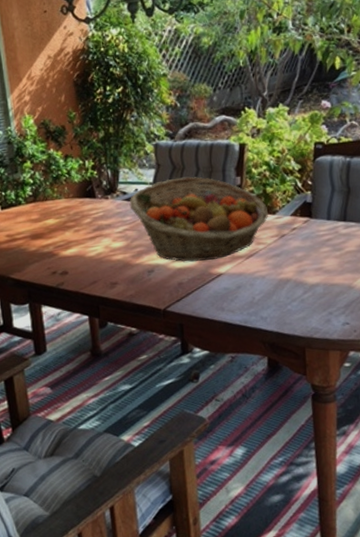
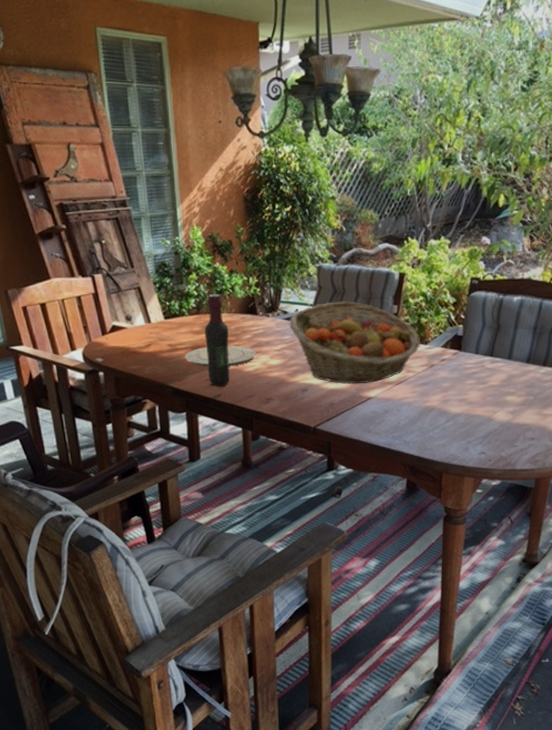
plate: none [24,230,99,255] -> present [185,345,257,367]
wine bottle: none [42,180,73,274] -> present [204,294,230,386]

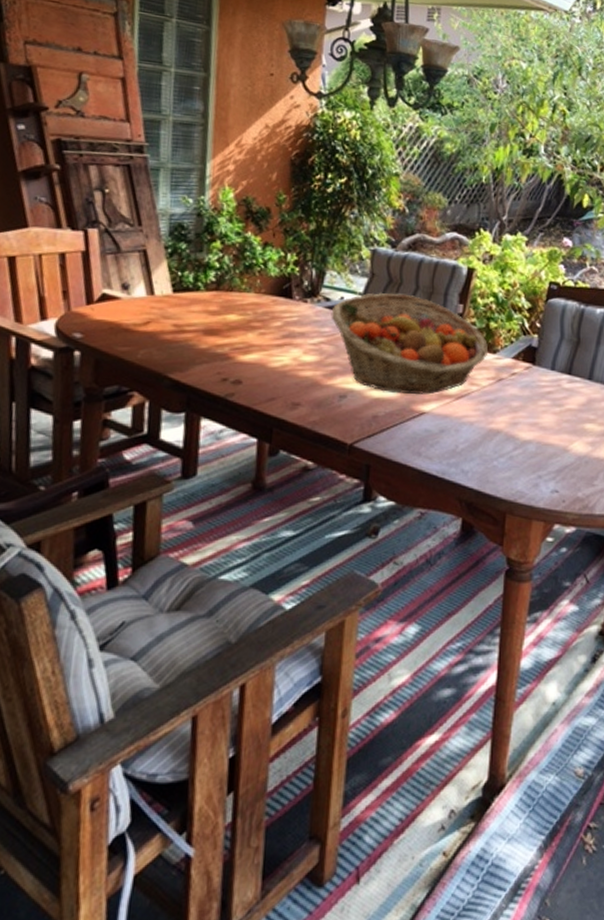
plate: present [185,345,257,367] -> none [193,331,288,359]
wine bottle: present [204,294,230,386] -> none [220,268,254,383]

